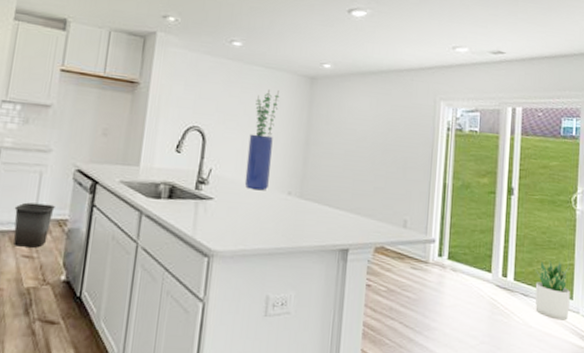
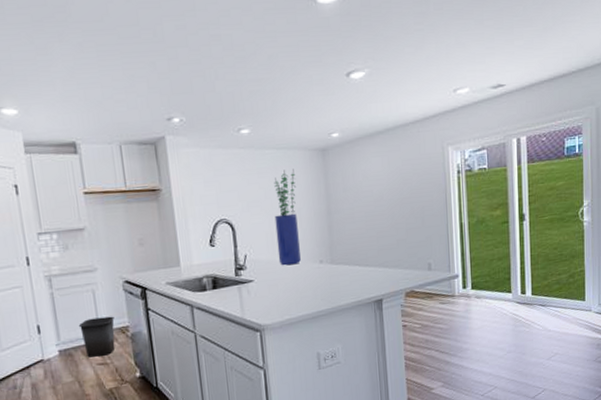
planter: present [535,261,570,321] -> none [551,271,583,320]

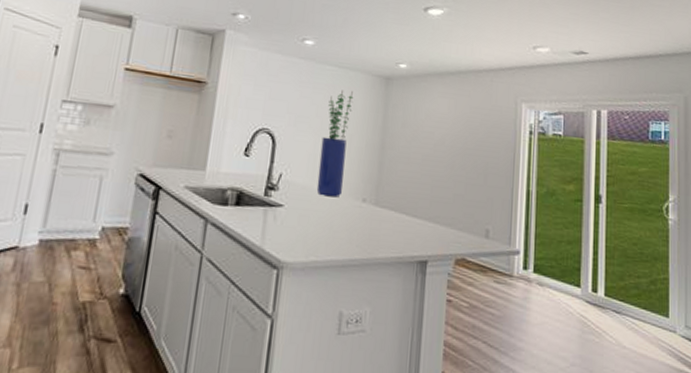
waste bin: present [78,316,116,358] -> none [70,209,115,258]

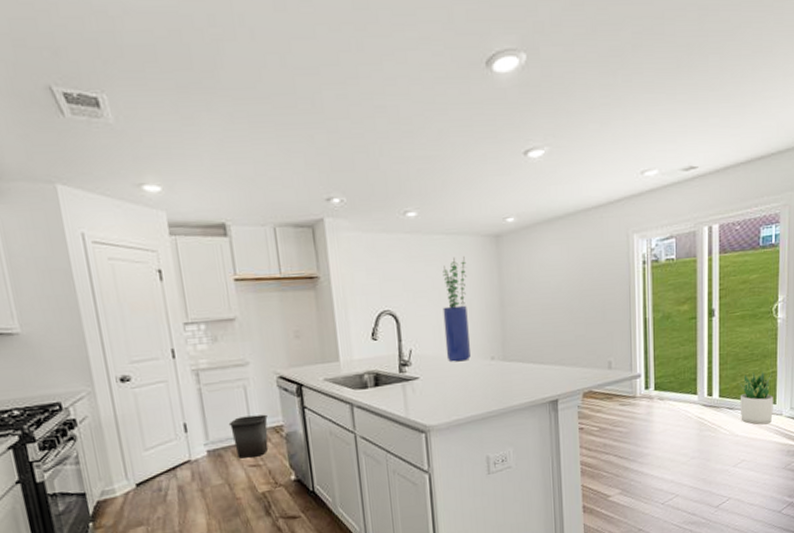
waste bin: none [70,209,115,258] -> present [228,414,269,459]
planter: none [628,274,665,341] -> present [740,371,773,425]

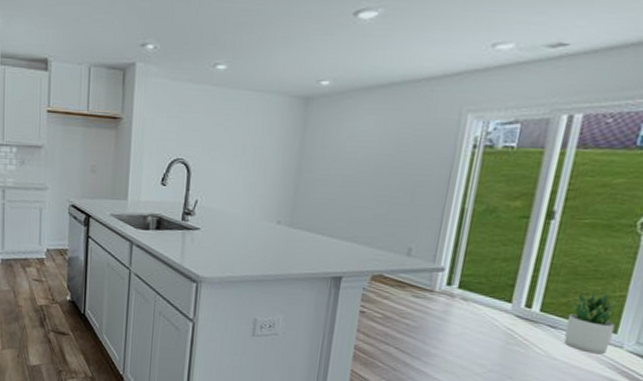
waste bin: present [228,414,269,459] -> none [22,235,56,273]
vase: present [442,256,471,362] -> none [231,115,269,221]

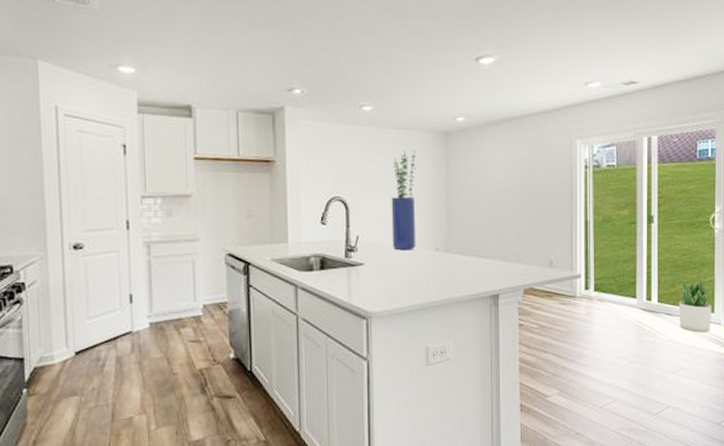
vase: none [231,115,269,221] -> present [391,150,417,251]

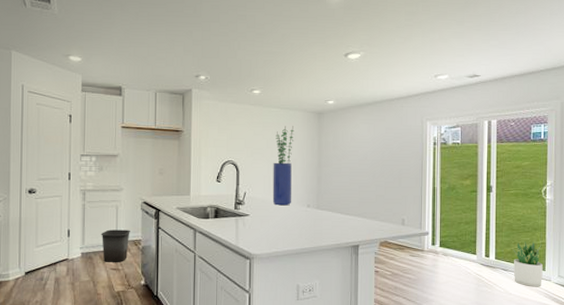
waste bin: none [174,290,213,333] -> present [101,229,130,262]

